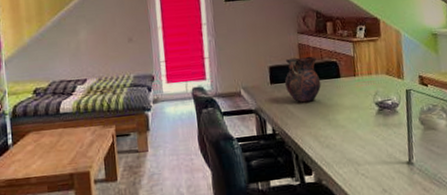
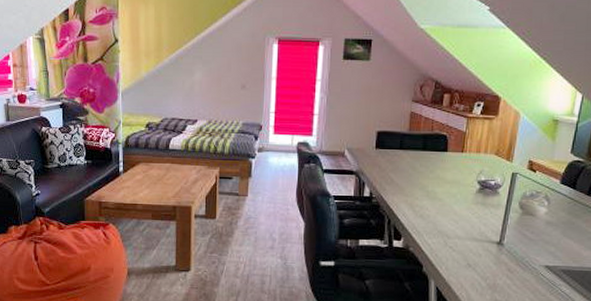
vase: present [284,56,321,103] -> none [389,125,428,171]

